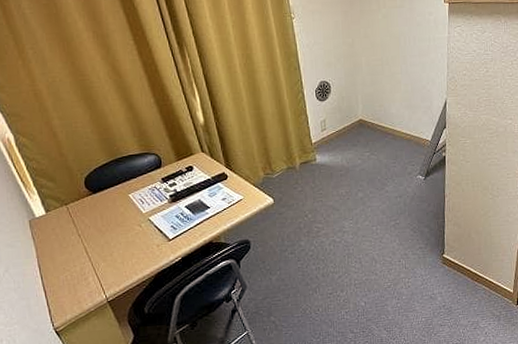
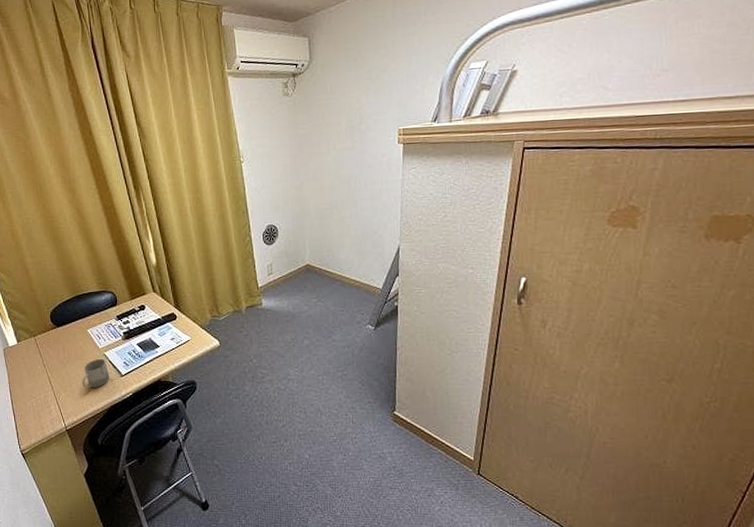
cup: none [124,223,156,257] -> present [82,358,110,389]

